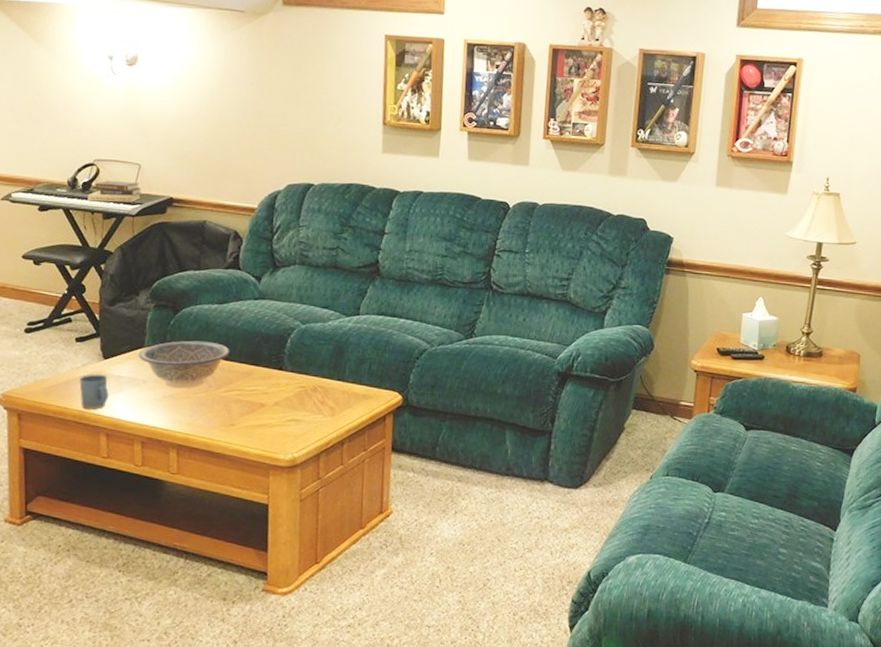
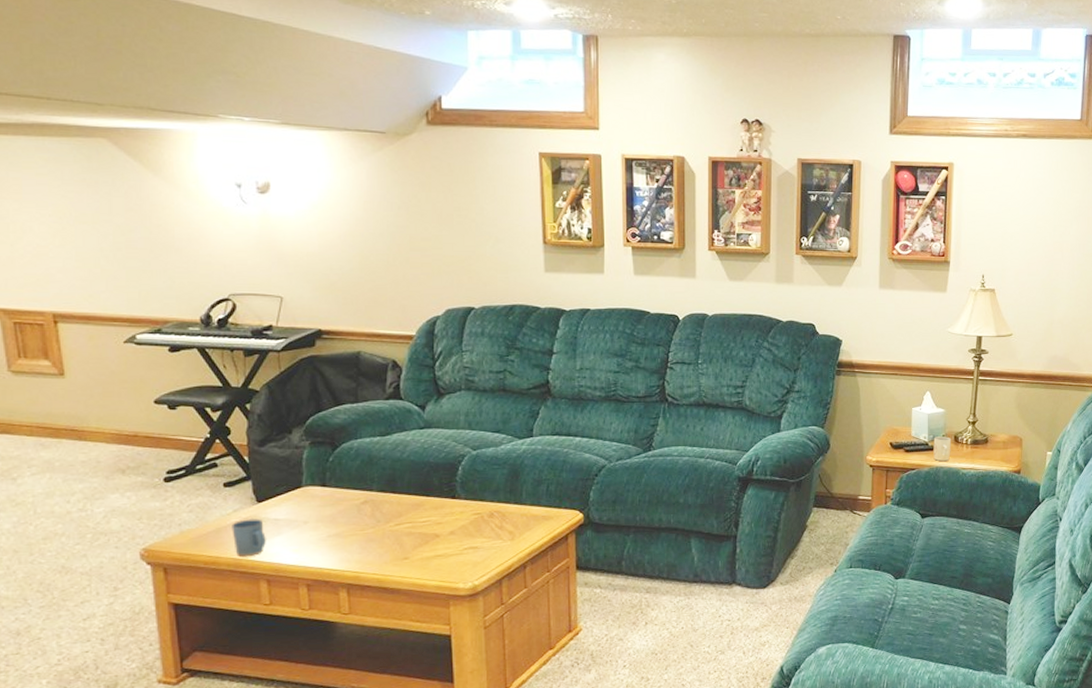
books: present [87,180,141,203] -> none [225,316,285,339]
decorative bowl: present [138,340,230,389] -> none [296,475,397,527]
mug: none [762,345,783,373] -> present [933,436,951,462]

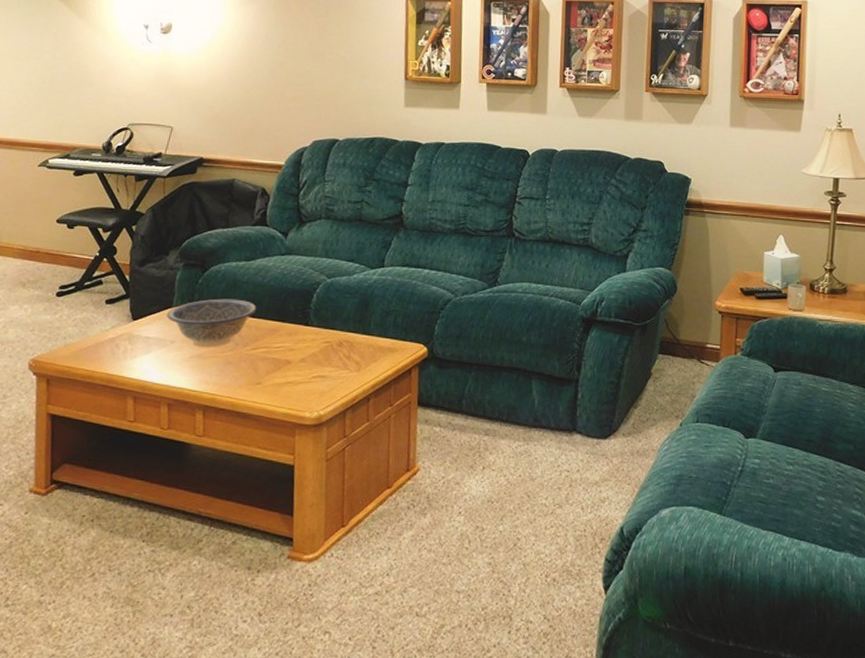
mug: present [232,519,266,556] -> none [108,336,137,372]
decorative bowl: none [296,475,397,527] -> present [167,298,257,348]

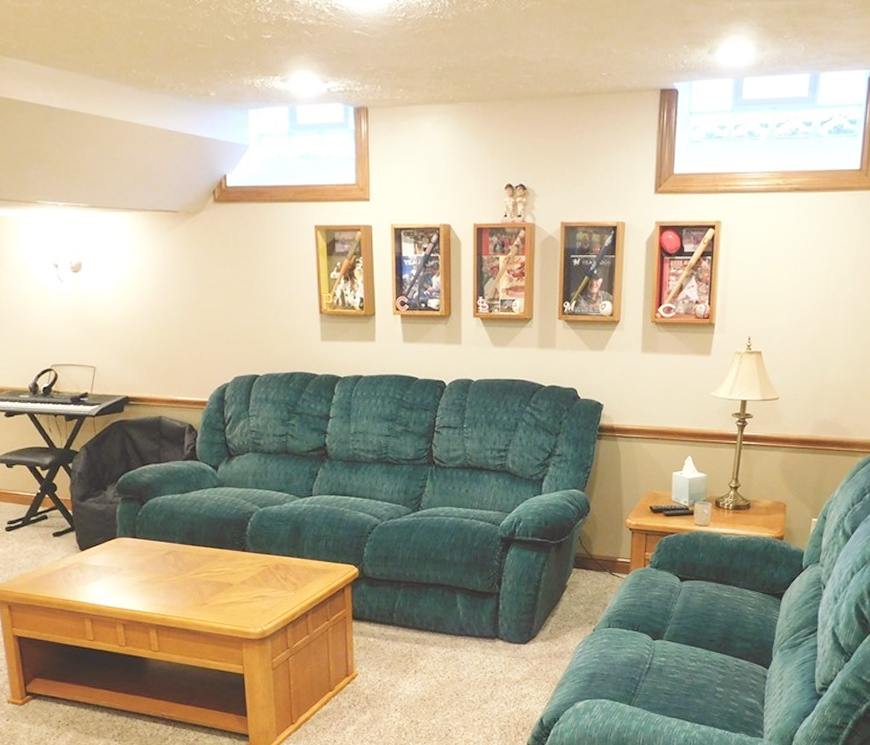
decorative bowl: present [167,298,257,348] -> none [112,529,196,574]

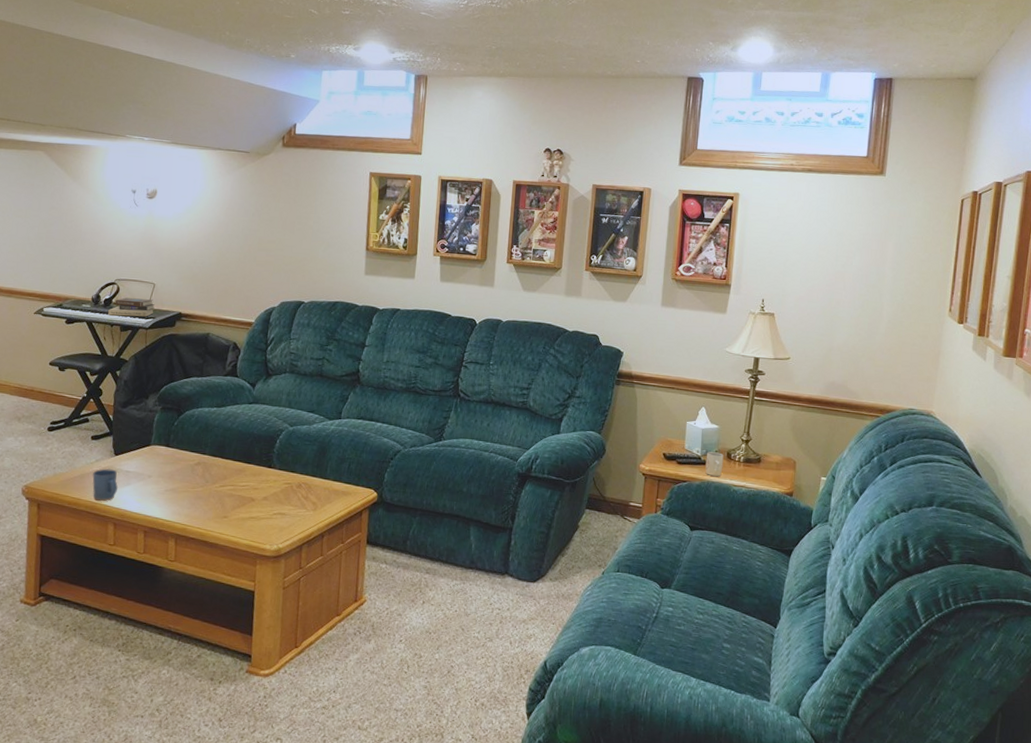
books: none [49,384,99,405] -> present [108,297,155,317]
mug: none [61,565,89,597] -> present [92,469,118,501]

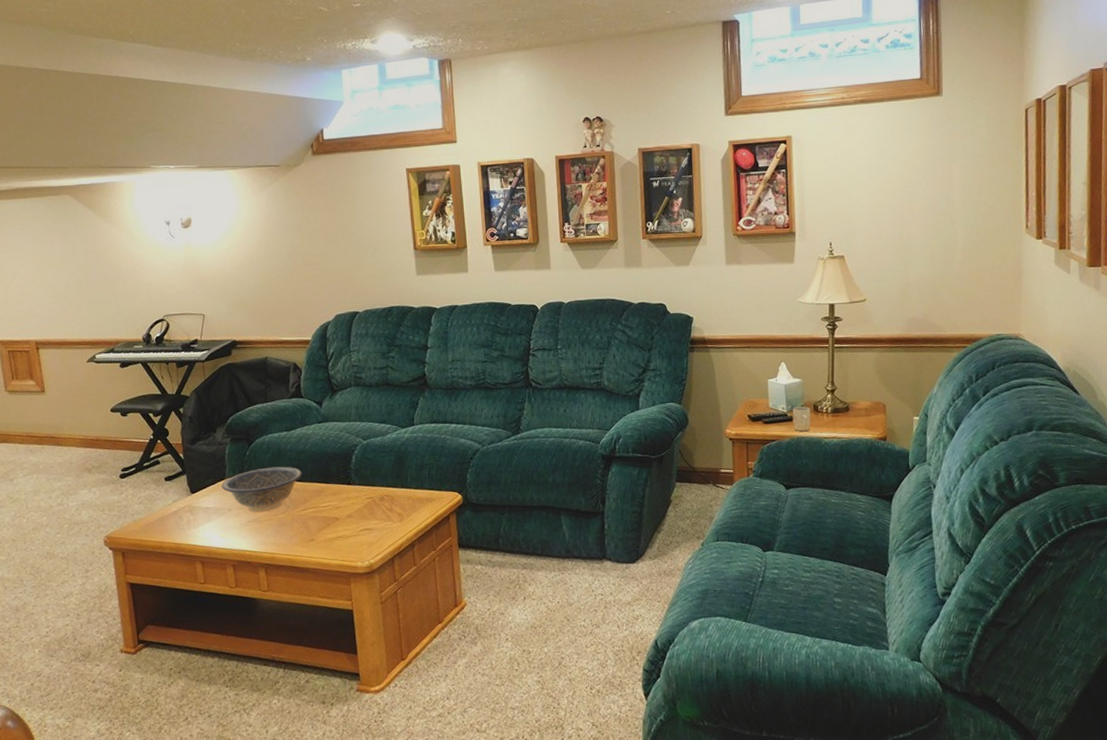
mug: present [92,469,118,501] -> none [172,508,199,541]
books: present [108,297,155,317] -> none [161,331,208,353]
decorative bowl: none [145,440,226,484] -> present [221,466,302,513]

